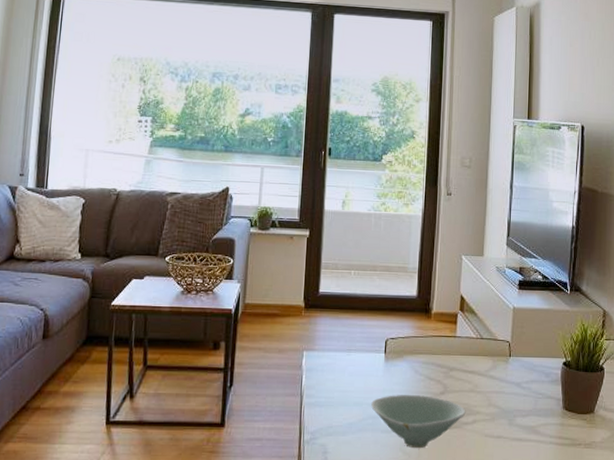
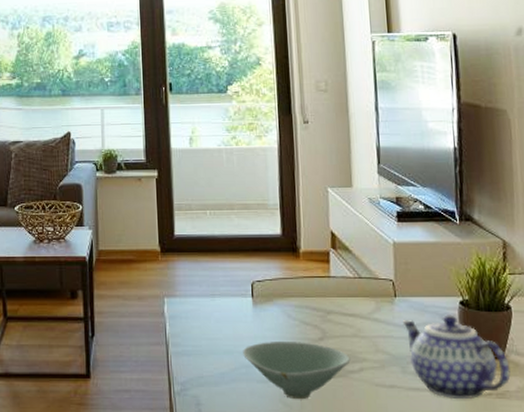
teapot: none [513,374,598,449] -> present [402,315,511,400]

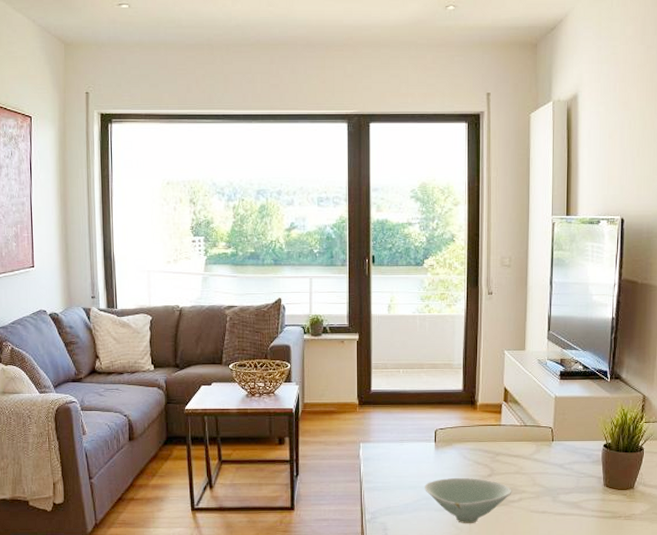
teapot: present [402,315,511,400] -> none [556,455,637,522]

